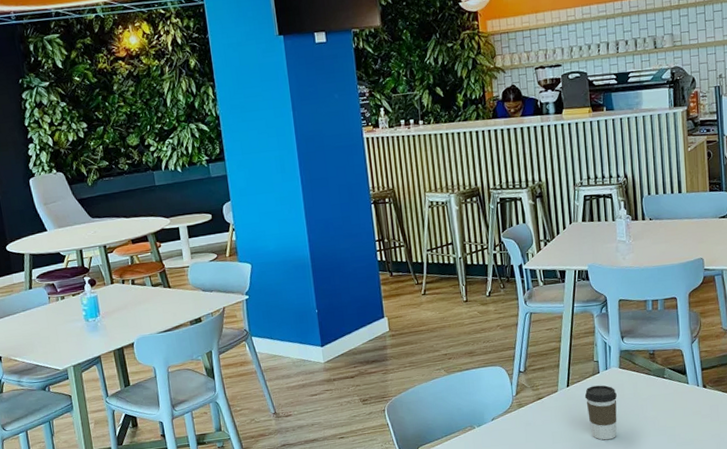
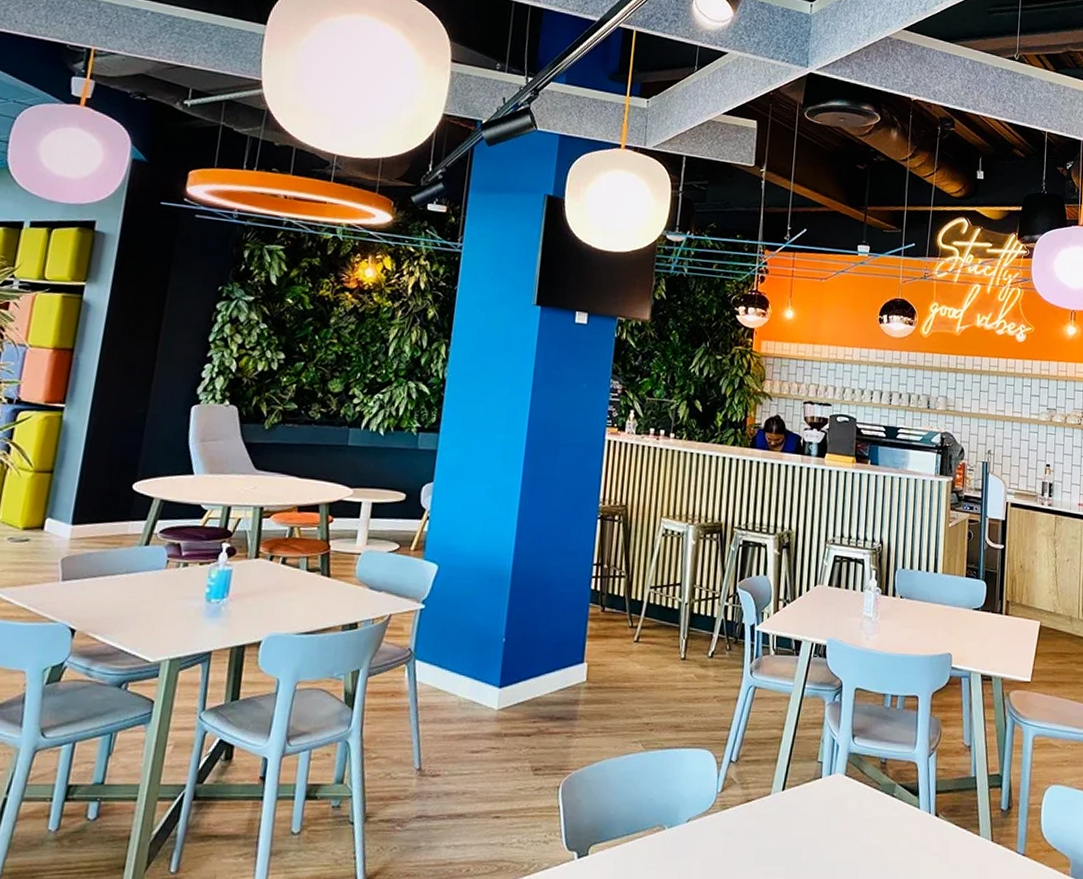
coffee cup: present [584,385,617,440] -> none [800,794,838,870]

